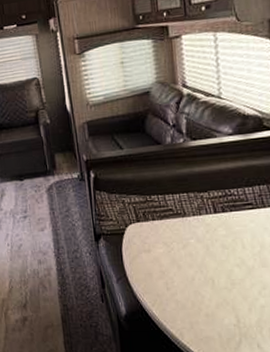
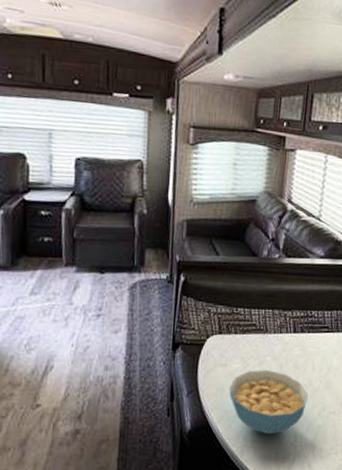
cereal bowl: none [157,252,244,316] -> present [229,370,308,434]

